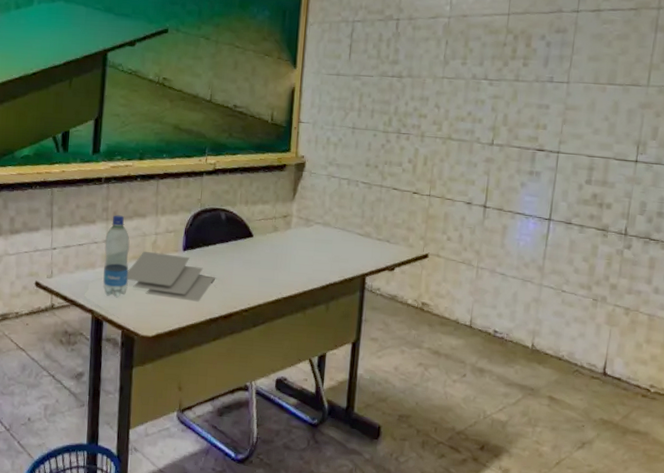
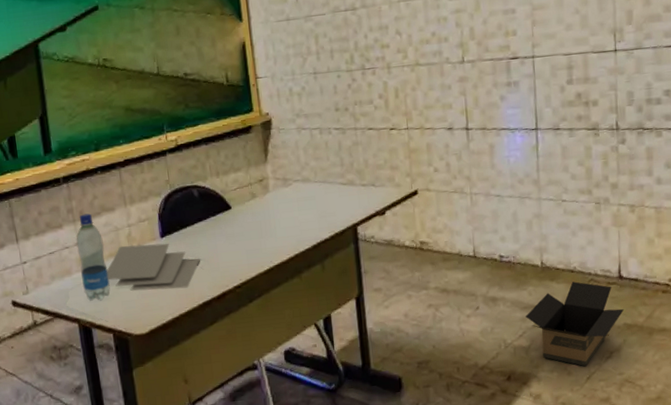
cardboard box: none [507,369,602,452] -> present [525,281,624,367]

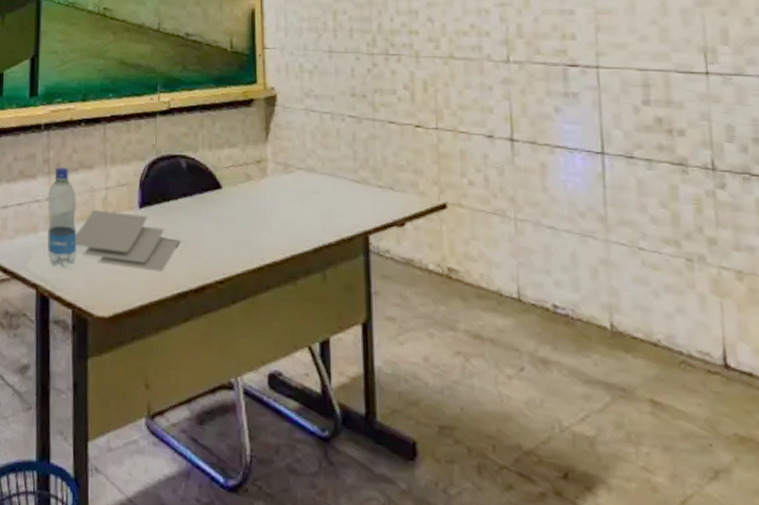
cardboard box: present [525,281,624,367] -> none [588,359,733,485]

